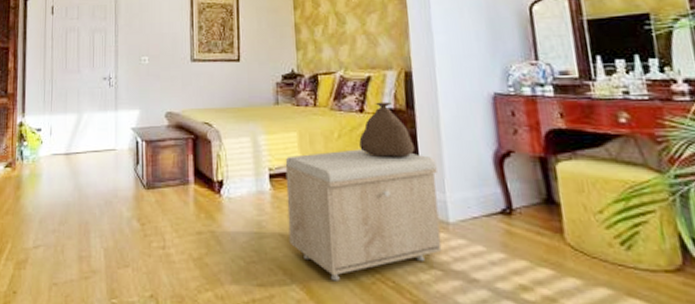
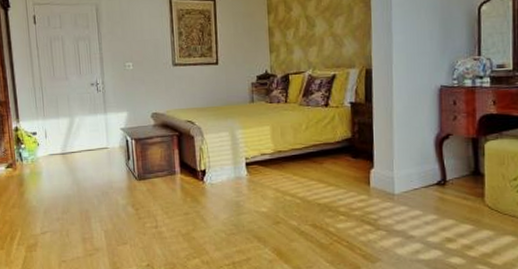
storage bench: present [285,149,442,281] -> none [259,138,388,244]
bag: present [359,101,415,158] -> none [324,96,371,144]

